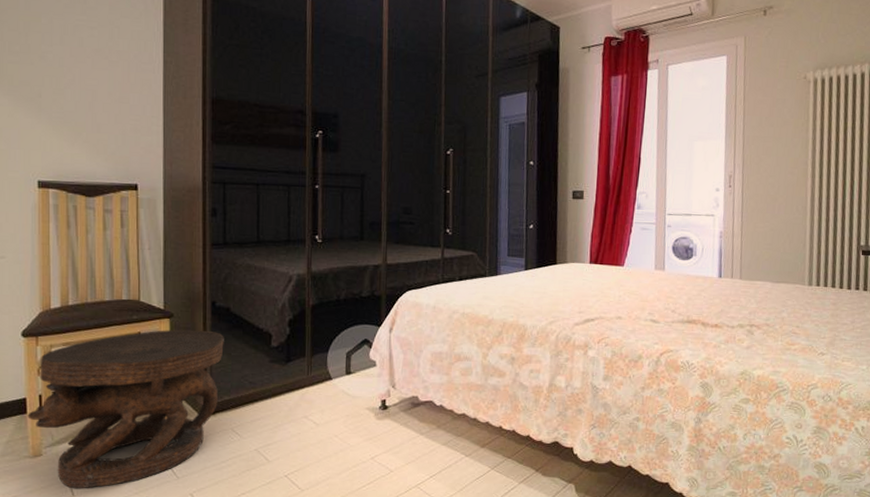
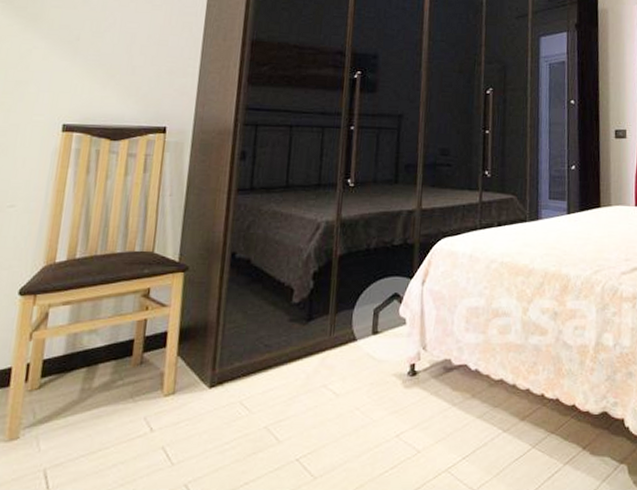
side table: present [27,329,224,489] -> none [9,284,242,481]

